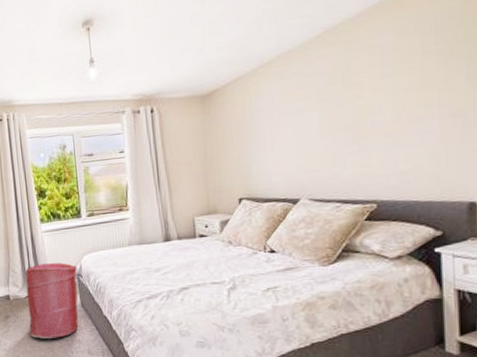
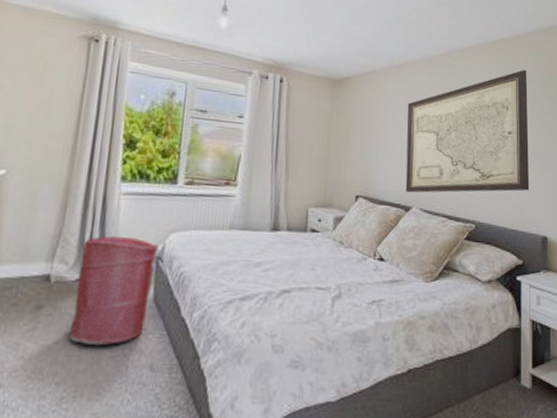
wall art: none [284,18,448,186] -> present [405,69,530,193]

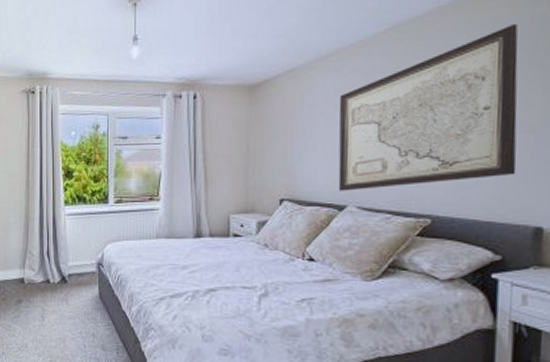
laundry hamper: present [68,236,158,345] -> none [41,249,98,329]

